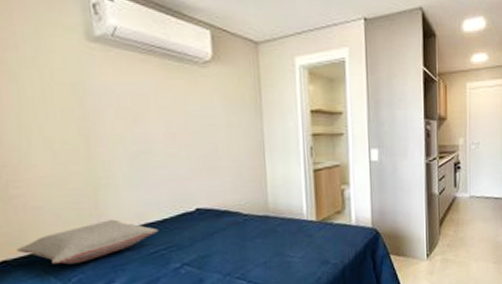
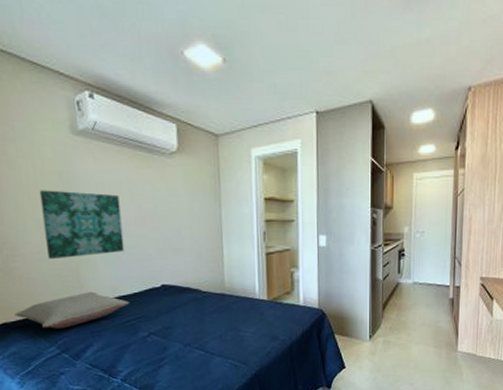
wall art: none [47,104,152,184] -> present [39,190,125,259]

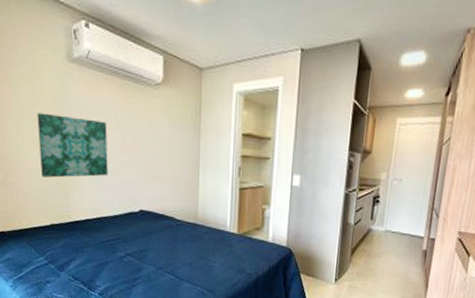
pillow: present [14,291,129,329] -> none [11,210,109,242]

